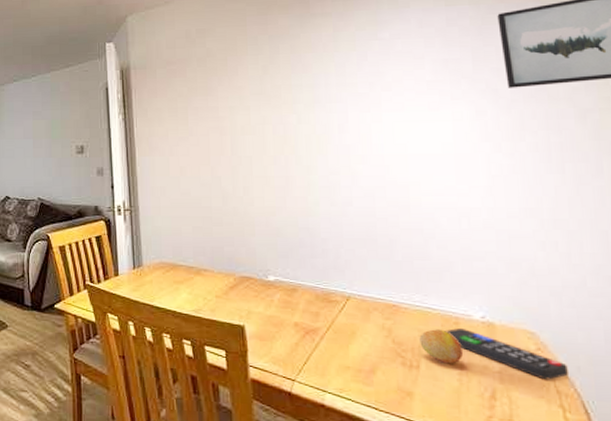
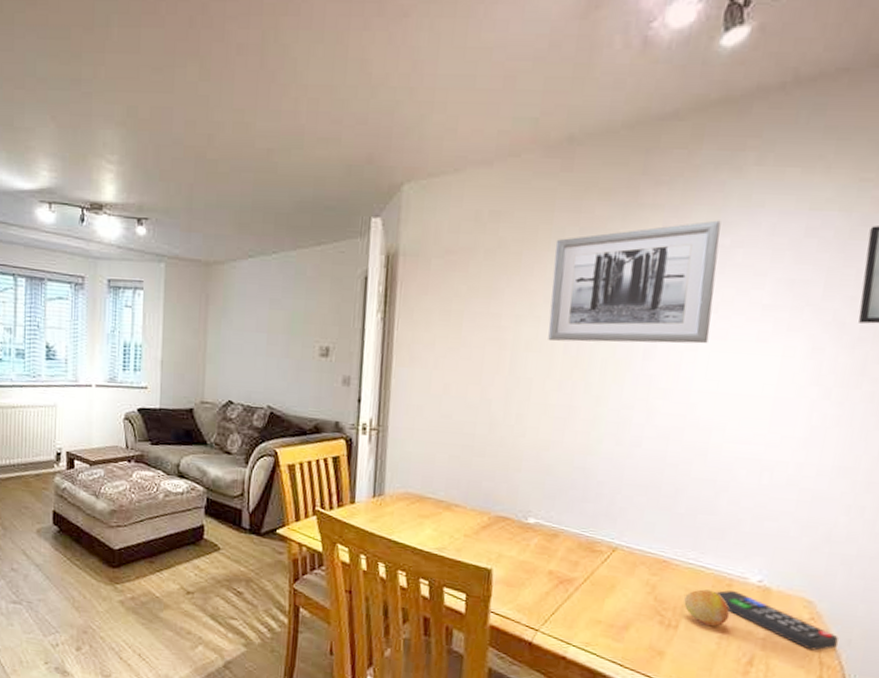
wall art: none [252,20,389,124] -> present [548,220,721,344]

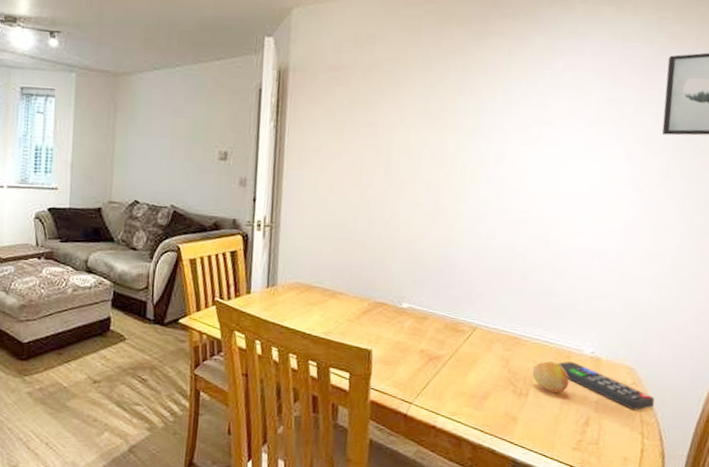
wall art: present [548,220,721,344] -> none [417,47,555,151]

